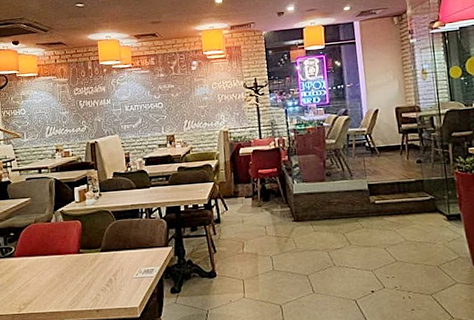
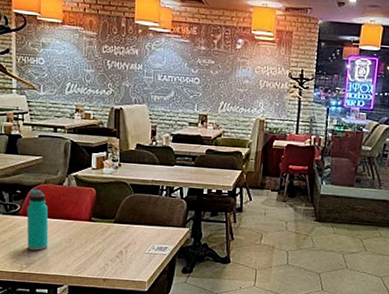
water bottle: none [20,229,43,290] -> present [26,188,49,251]

